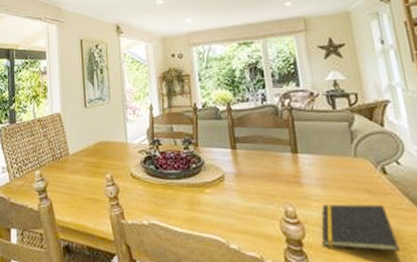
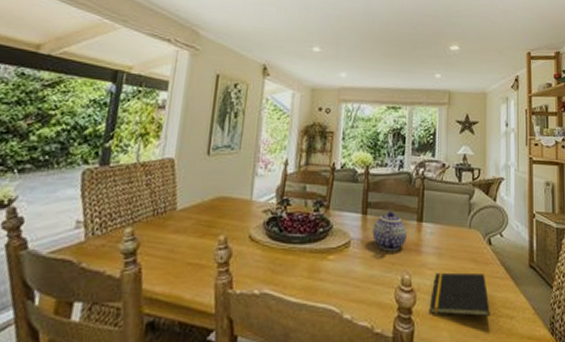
teapot: none [244,144,283,184] -> present [372,211,407,252]

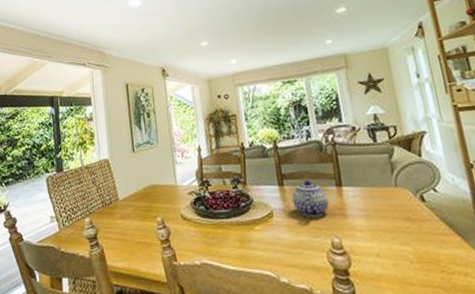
notepad: present [430,272,490,316] -> none [366,231,439,275]

